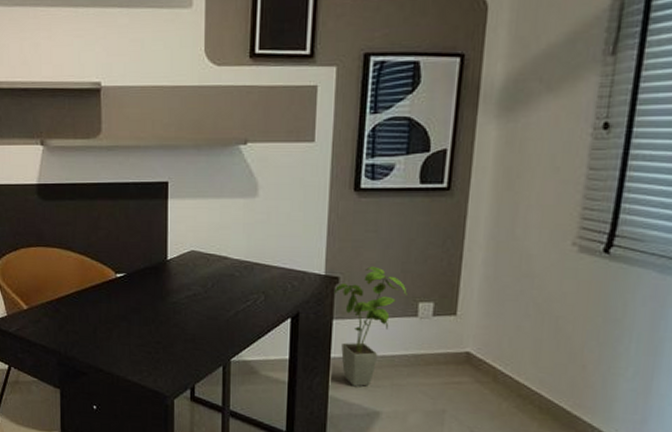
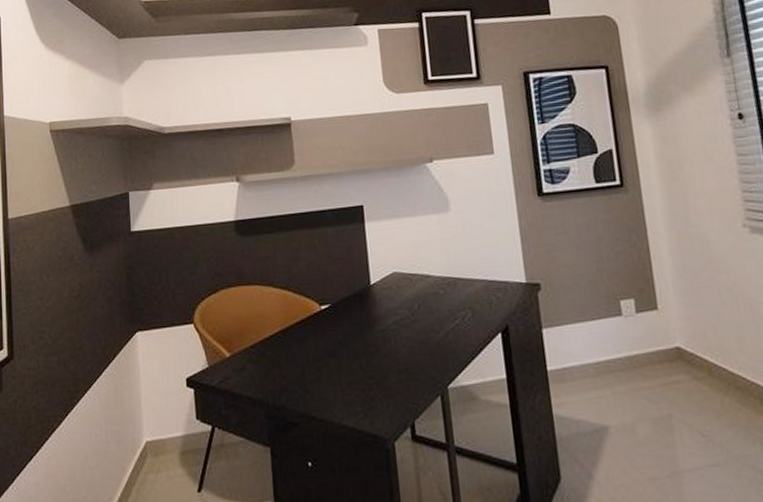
house plant: present [333,266,408,387] -> none [537,268,608,400]

